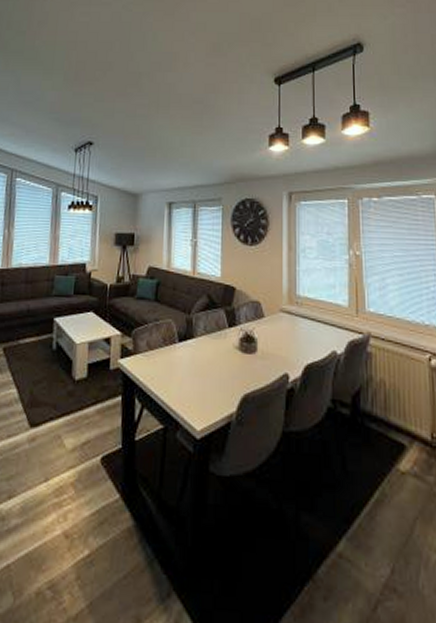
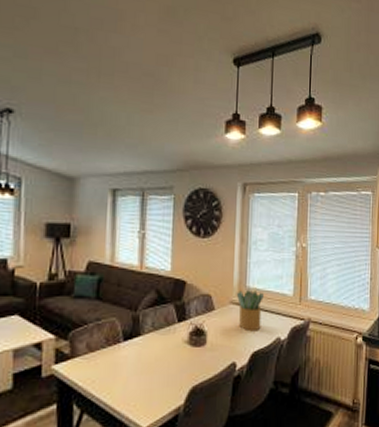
potted plant: none [286,298,315,341] -> present [236,290,264,330]

